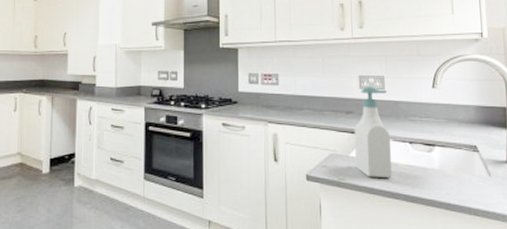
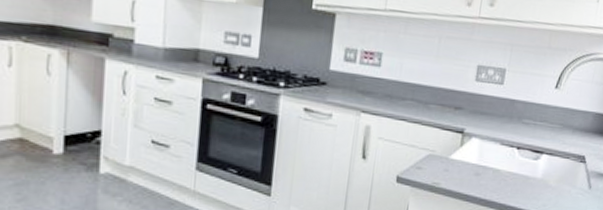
soap bottle: present [354,86,392,177] -> none [453,78,505,184]

